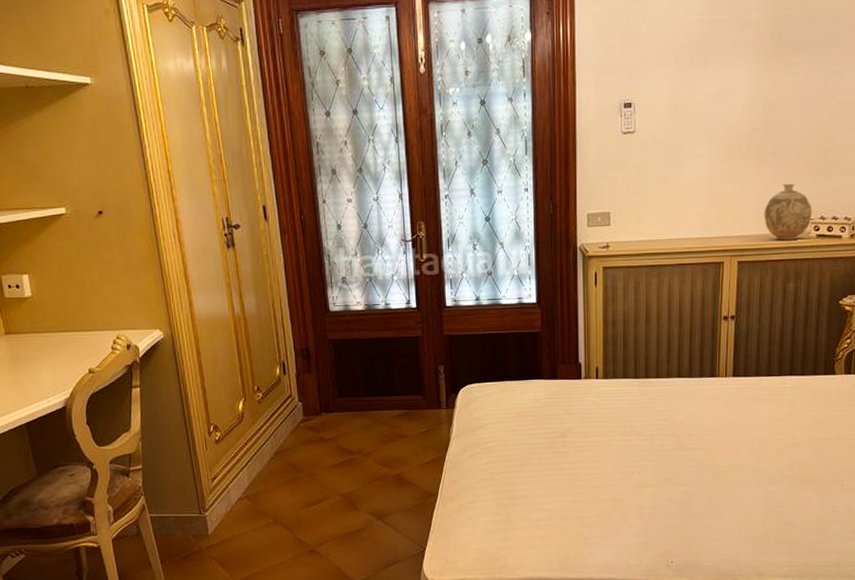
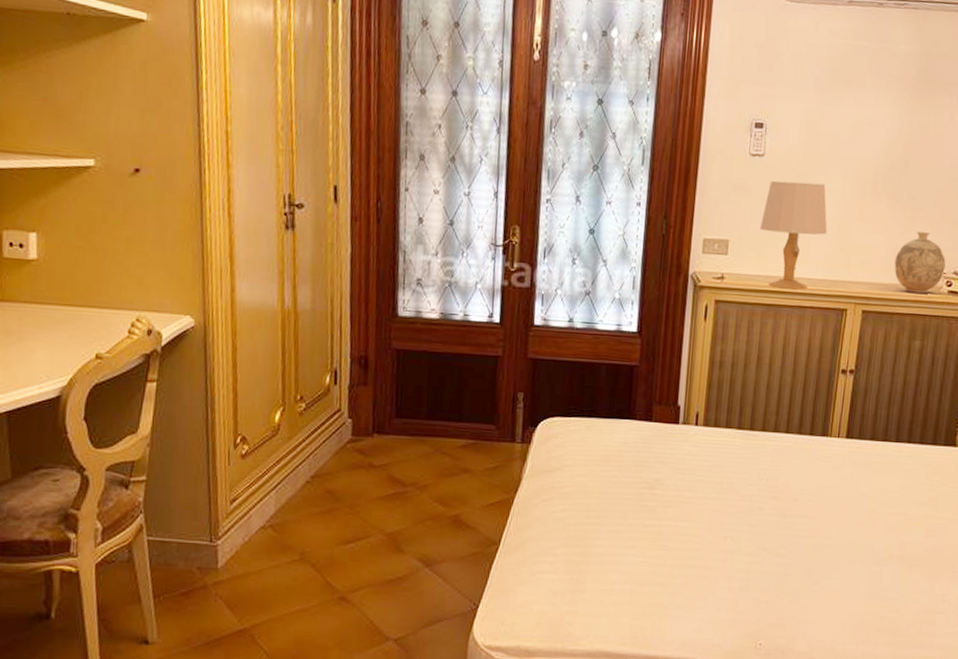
table lamp: none [637,151,699,251] -> present [759,180,827,291]

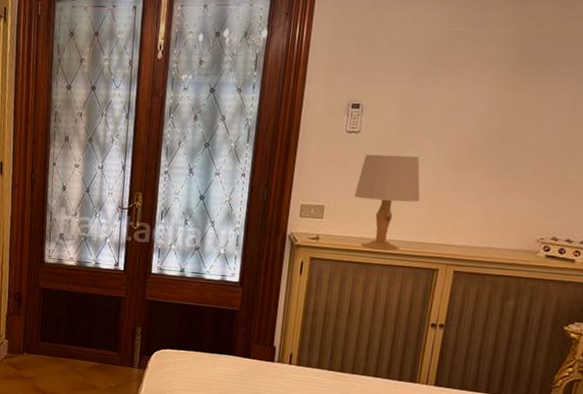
decorative vase: present [894,231,946,294] -> none [488,199,544,257]

